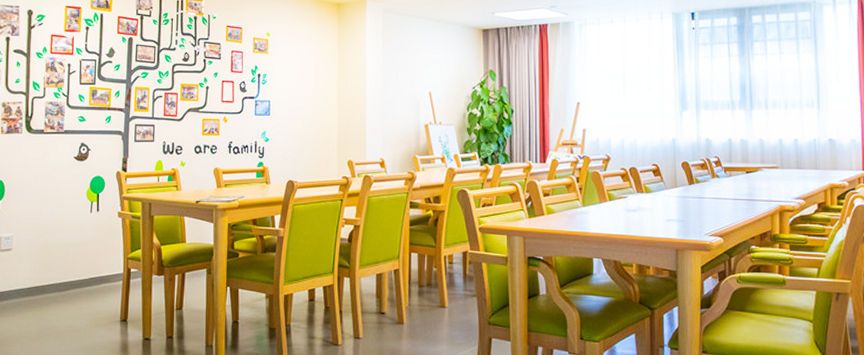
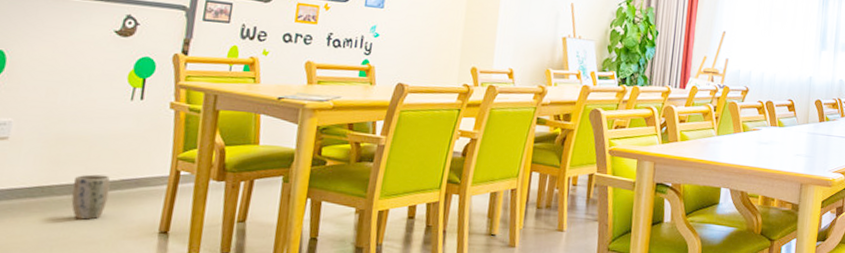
plant pot: none [58,275,83,312] -> present [71,174,111,220]

